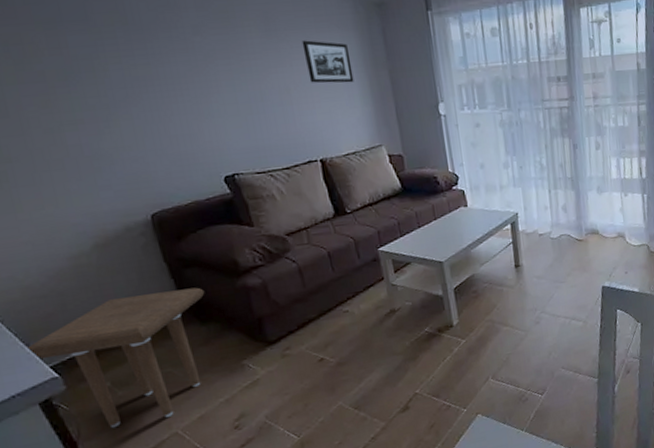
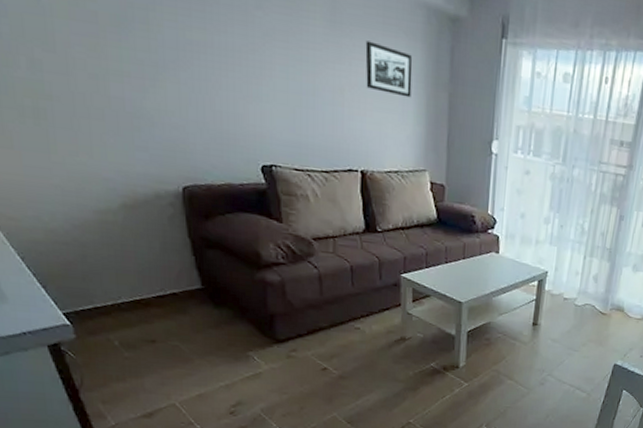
side table: present [27,287,205,429] -> none [44,262,223,388]

